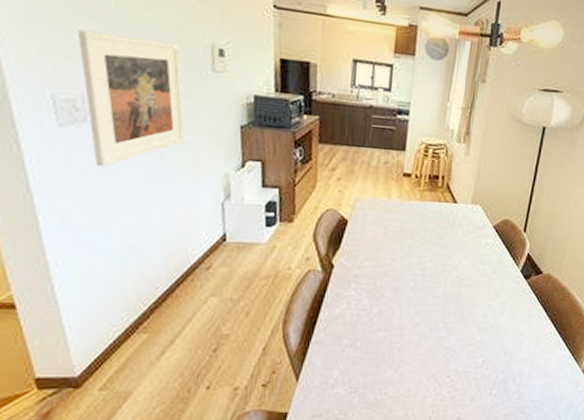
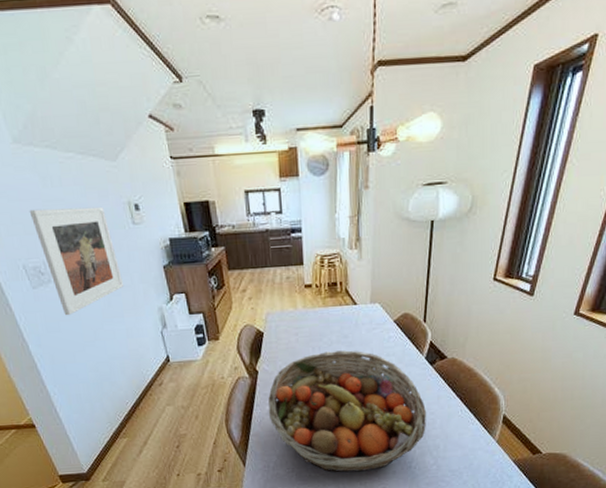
fruit basket: none [337,251,515,397] -> present [268,350,426,473]

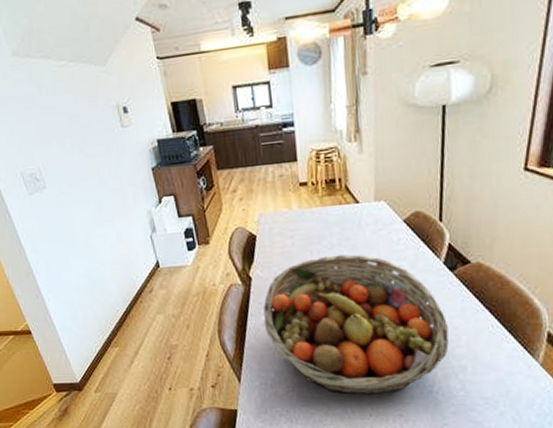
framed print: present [29,206,125,316] -> none [26,111,114,222]

